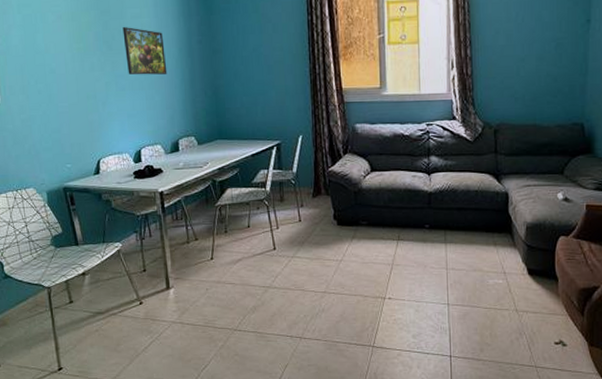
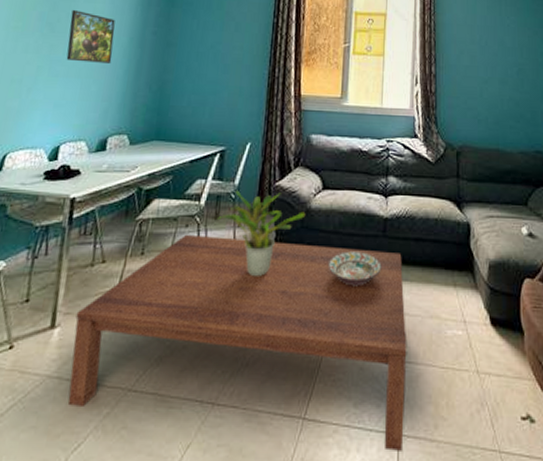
coffee table: none [184,215,455,368] -> present [67,234,407,453]
potted plant: none [283,176,358,246] -> present [217,190,306,277]
decorative bowl: none [381,221,429,249] -> present [327,251,382,286]

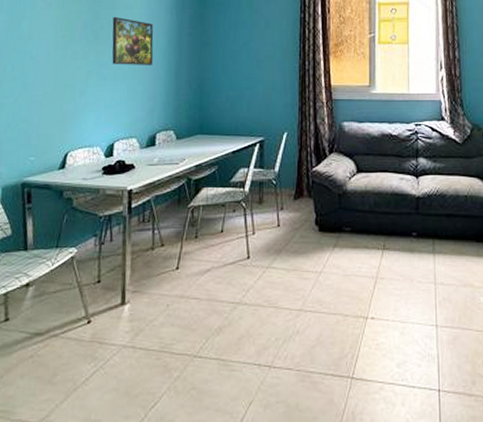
coffee table: present [67,234,407,453] -> none [142,218,445,406]
potted plant: present [217,190,306,277] -> none [262,176,343,255]
decorative bowl: present [327,251,382,286] -> none [366,228,416,260]

